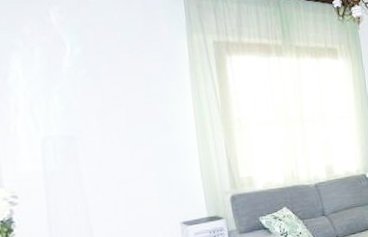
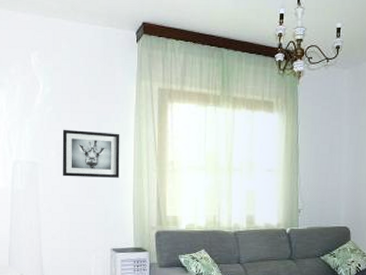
wall art: none [102,93,181,149] -> present [62,129,120,178]

